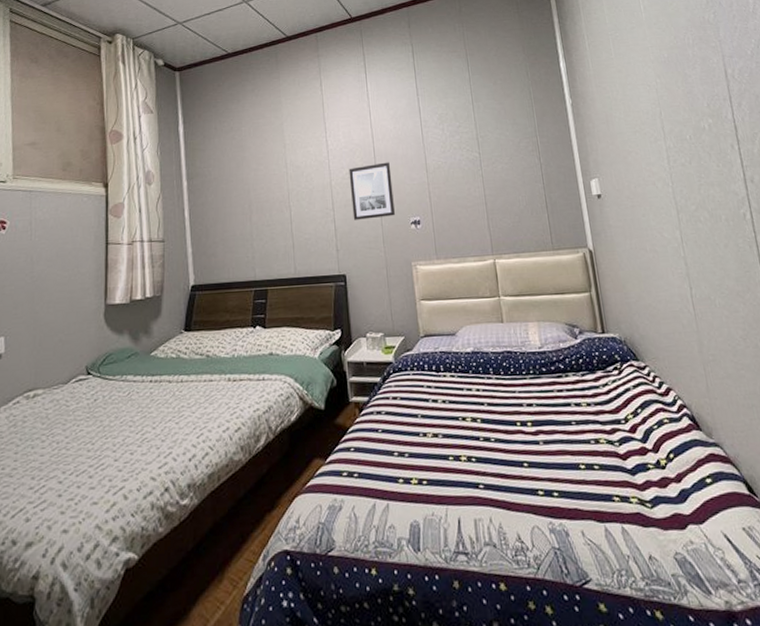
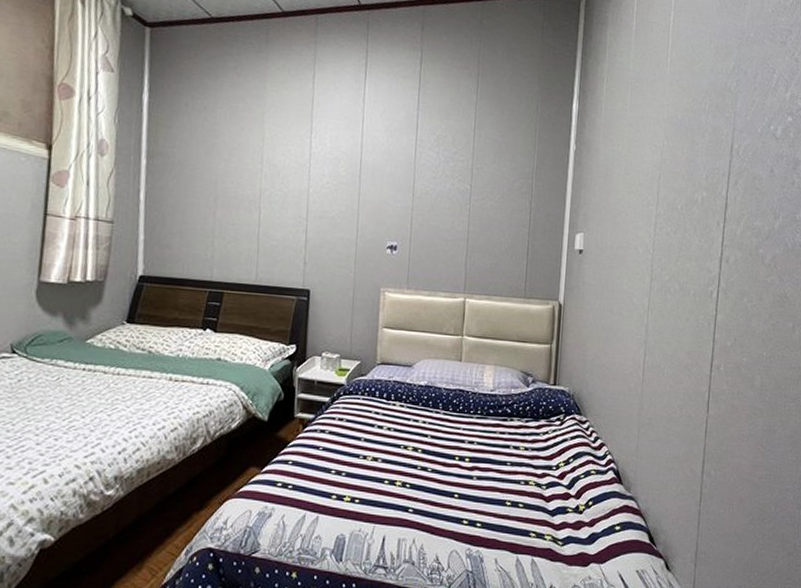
wall art: present [349,162,395,220] -> none [326,177,376,237]

